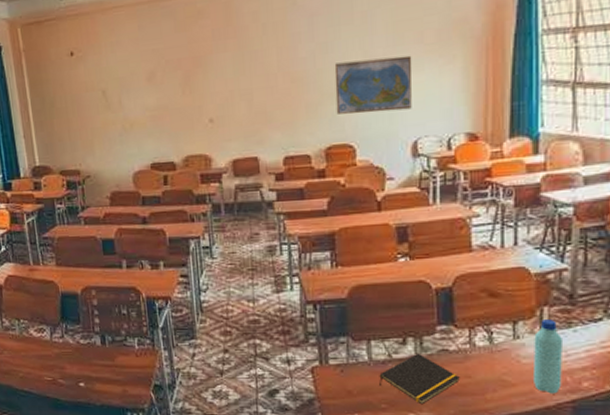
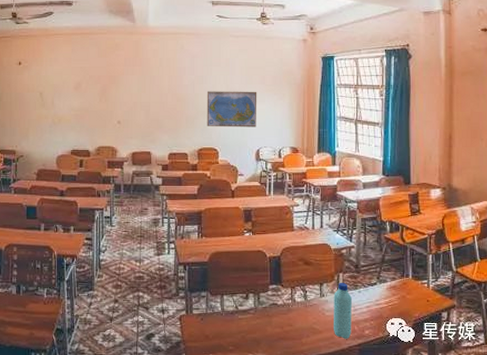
notepad: present [379,353,460,405] -> none [229,306,284,347]

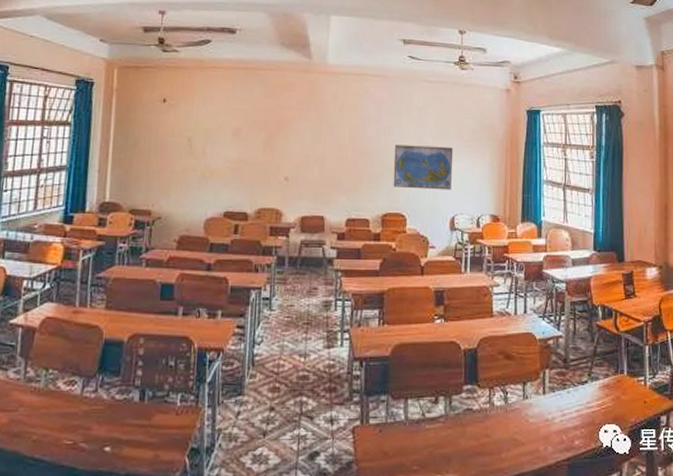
water bottle: present [333,283,352,339] -> none [537,381,560,452]

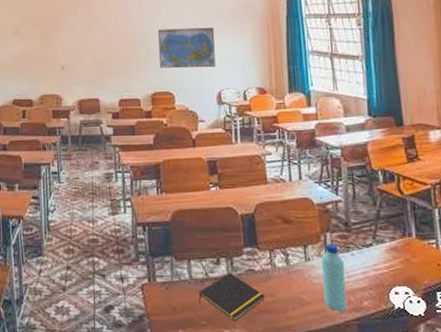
notepad: none [413,412,481,466] -> present [198,272,265,322]
water bottle: none [537,381,560,452] -> present [321,244,347,312]

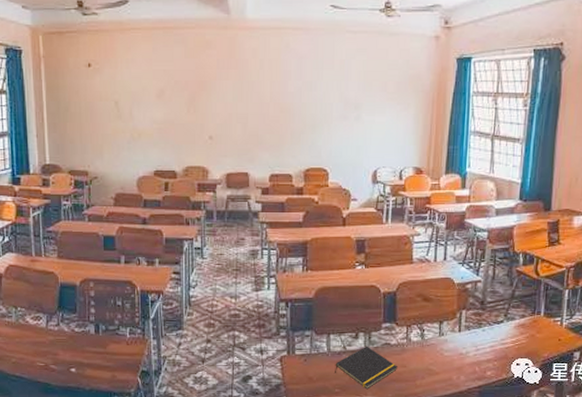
world map: present [157,27,216,69] -> none [315,100,377,144]
water bottle: present [321,244,347,312] -> none [451,321,474,381]

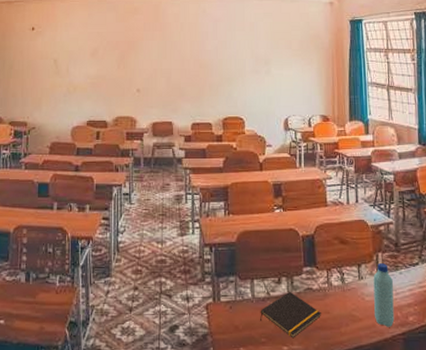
water bottle: none [451,321,474,381] -> present [373,263,395,327]

